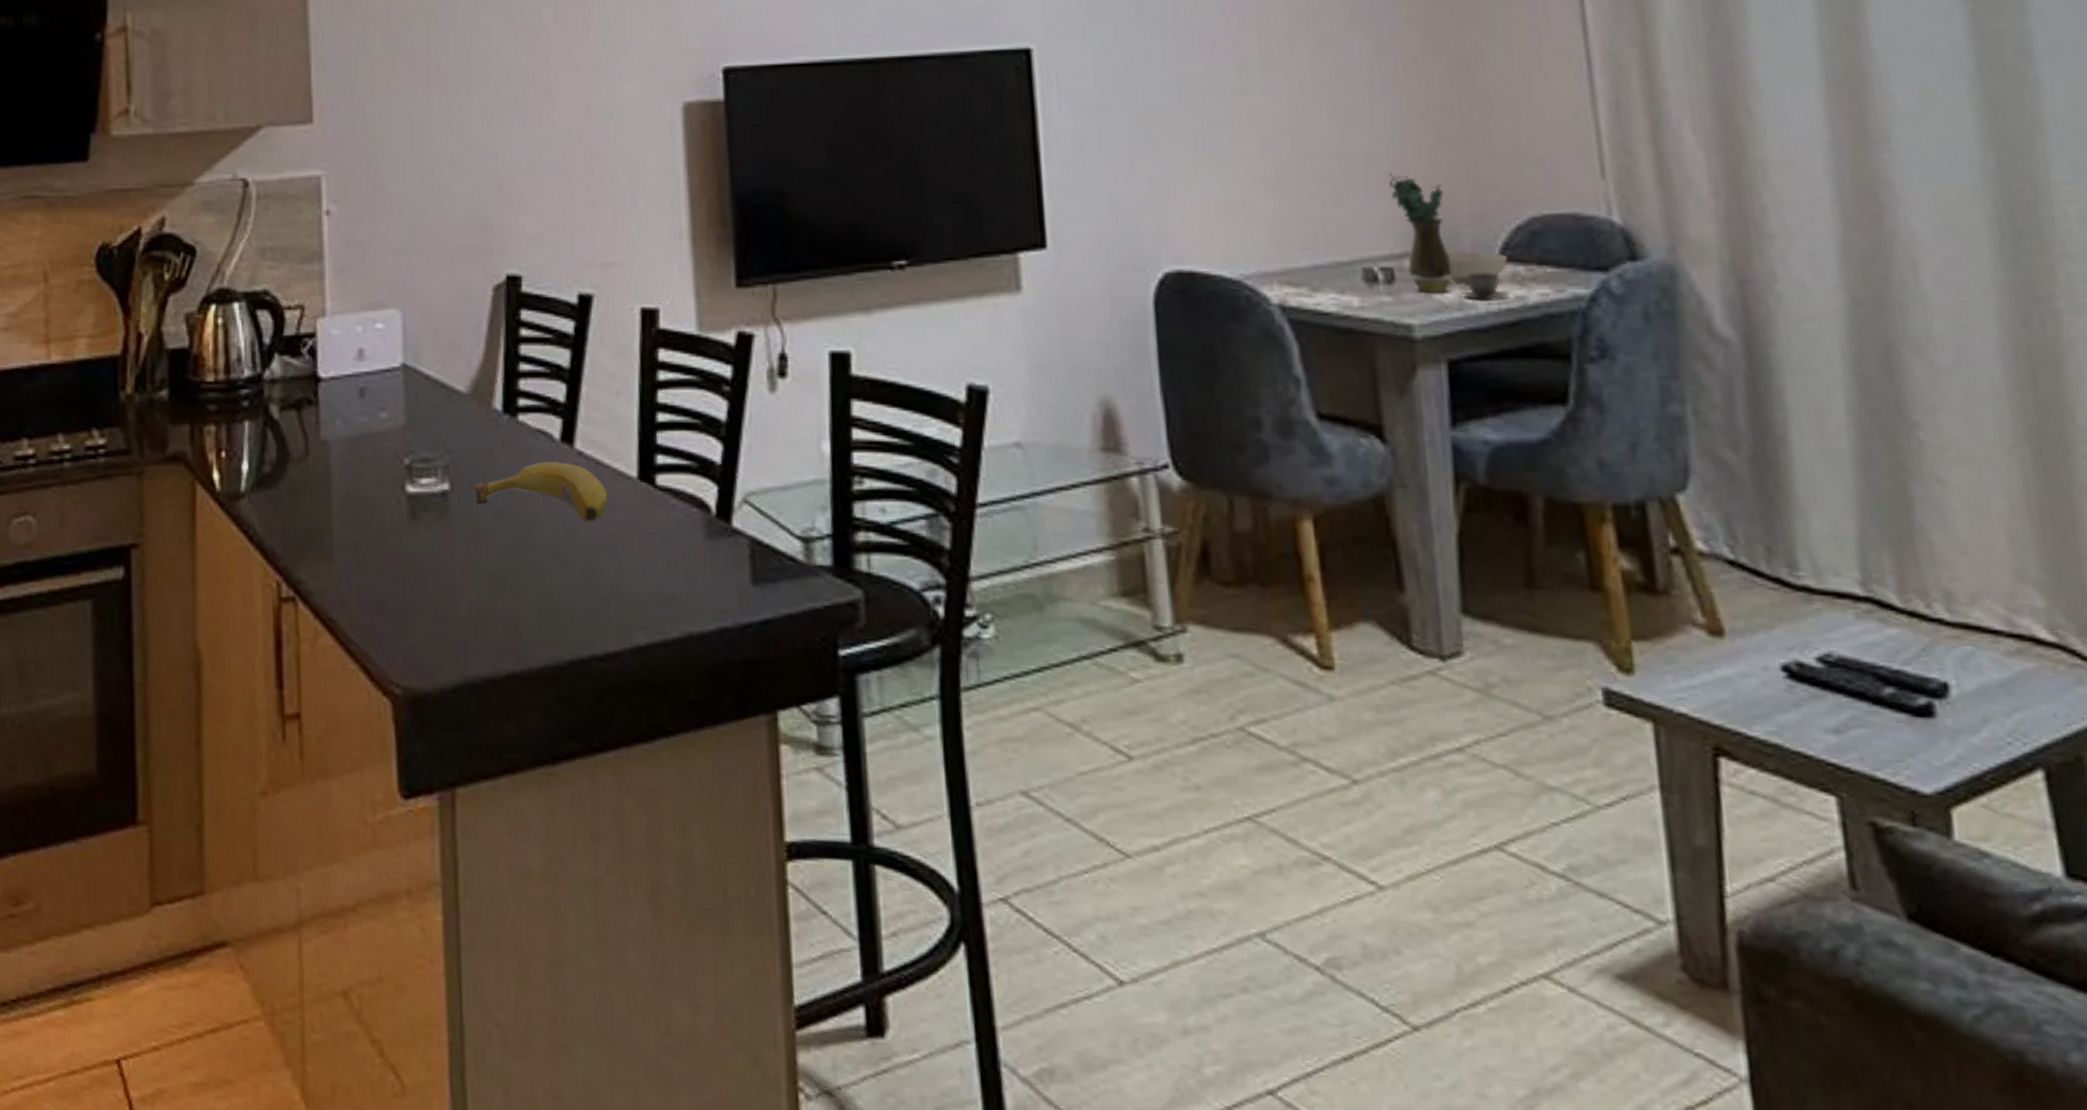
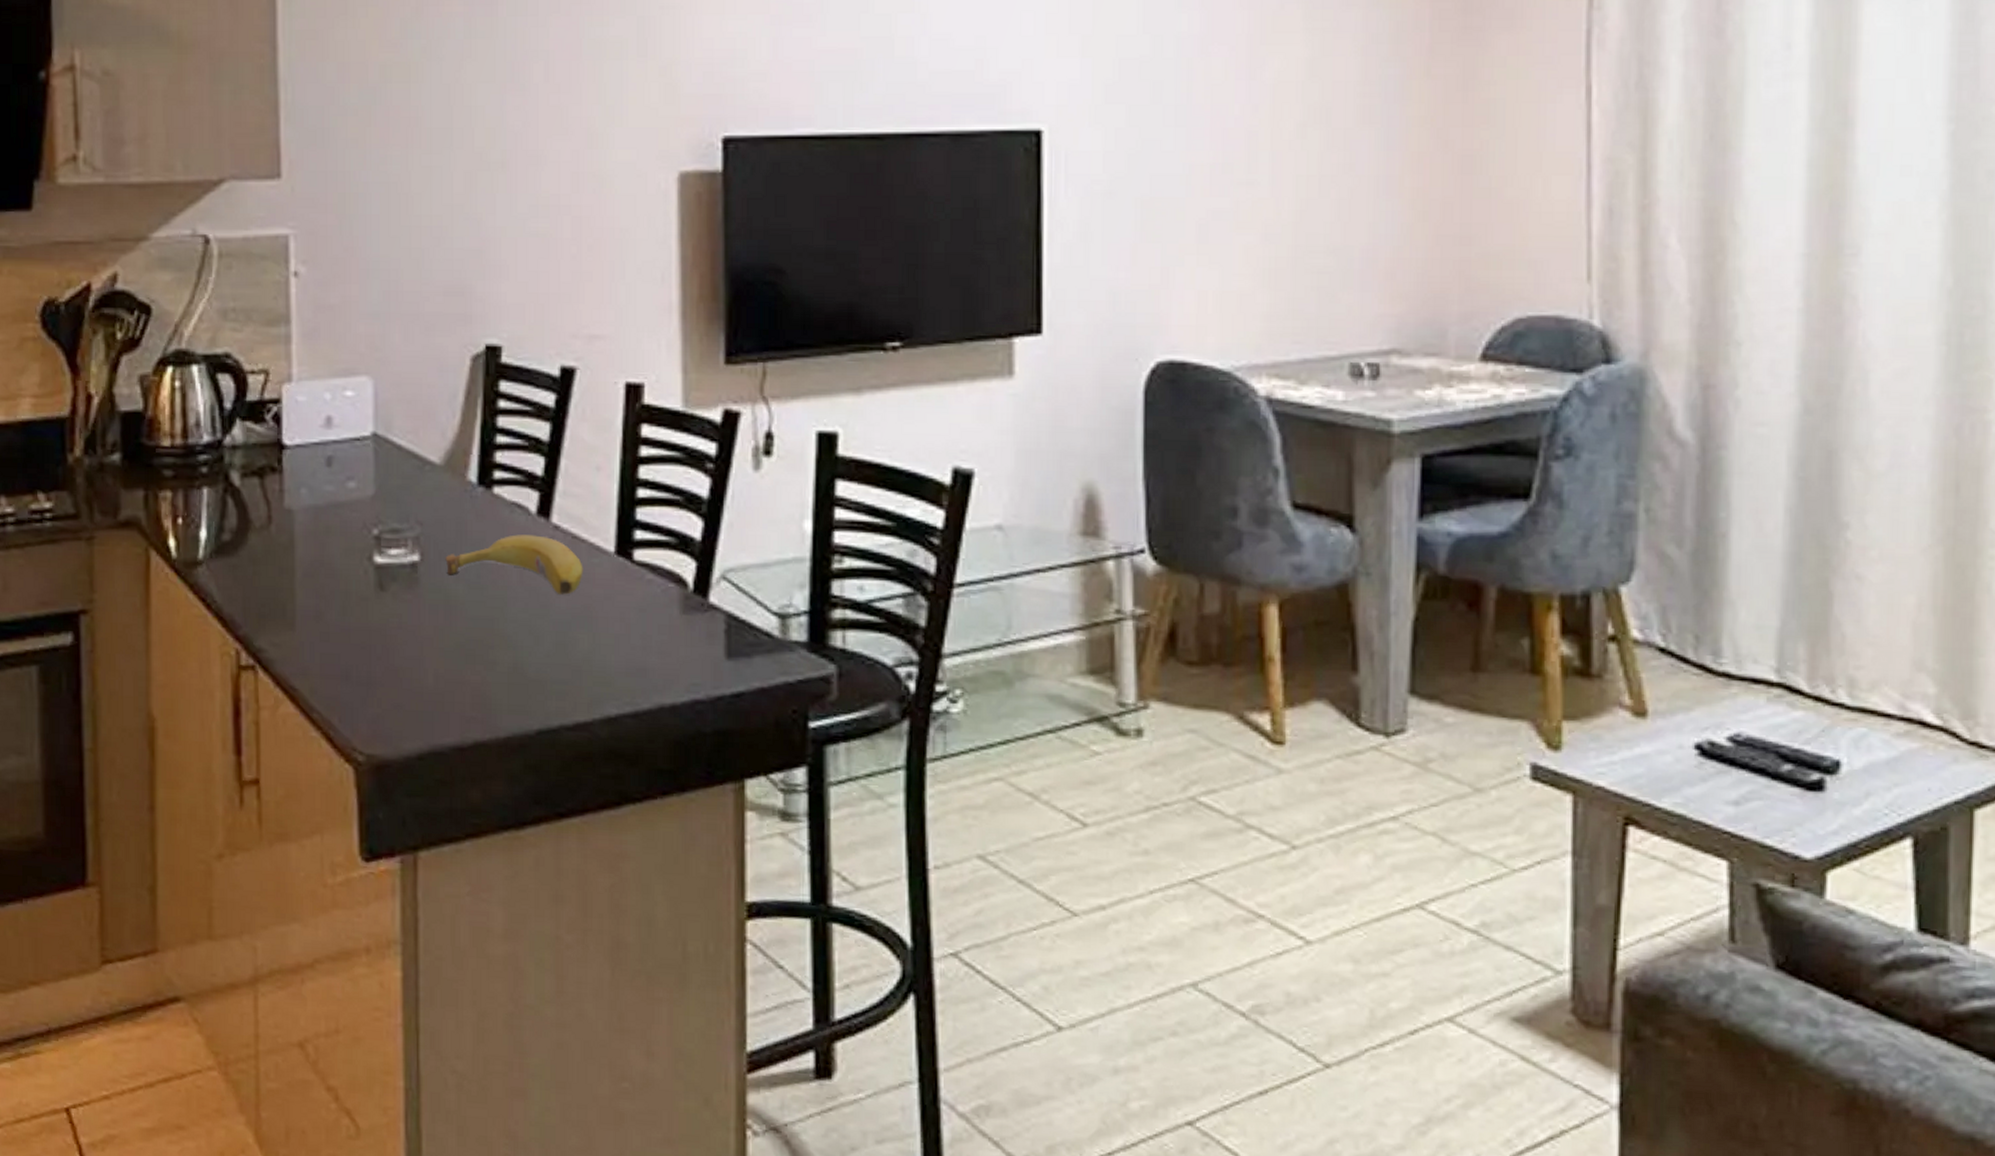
vase: present [1388,172,1454,292] -> none [1384,269,1437,389]
bowl: present [1447,251,1508,283] -> none [1432,349,1490,380]
teacup: present [1462,272,1508,301] -> none [1442,370,1486,398]

